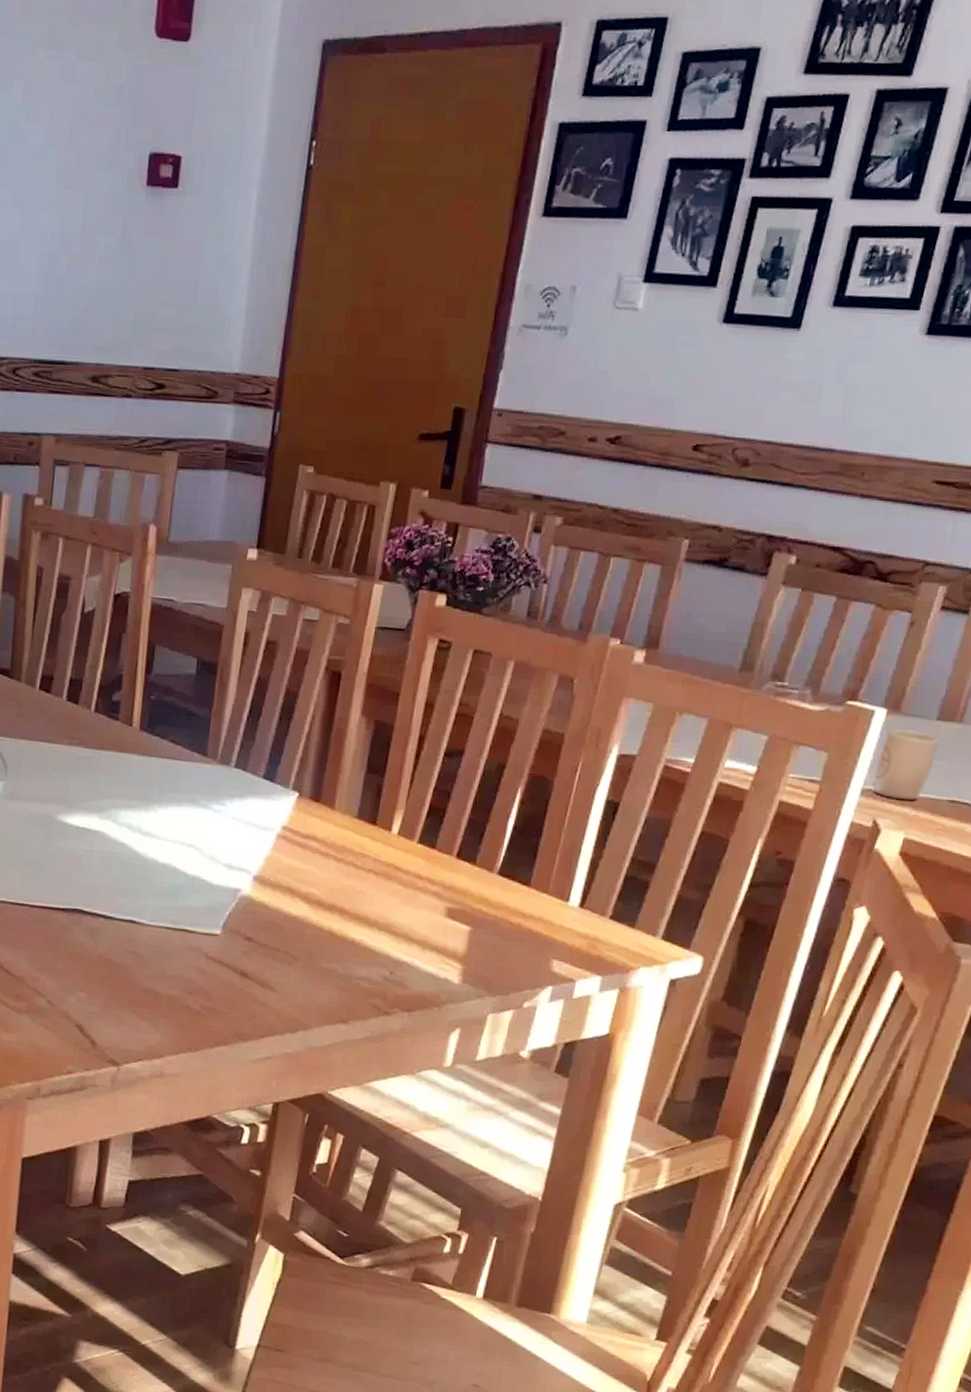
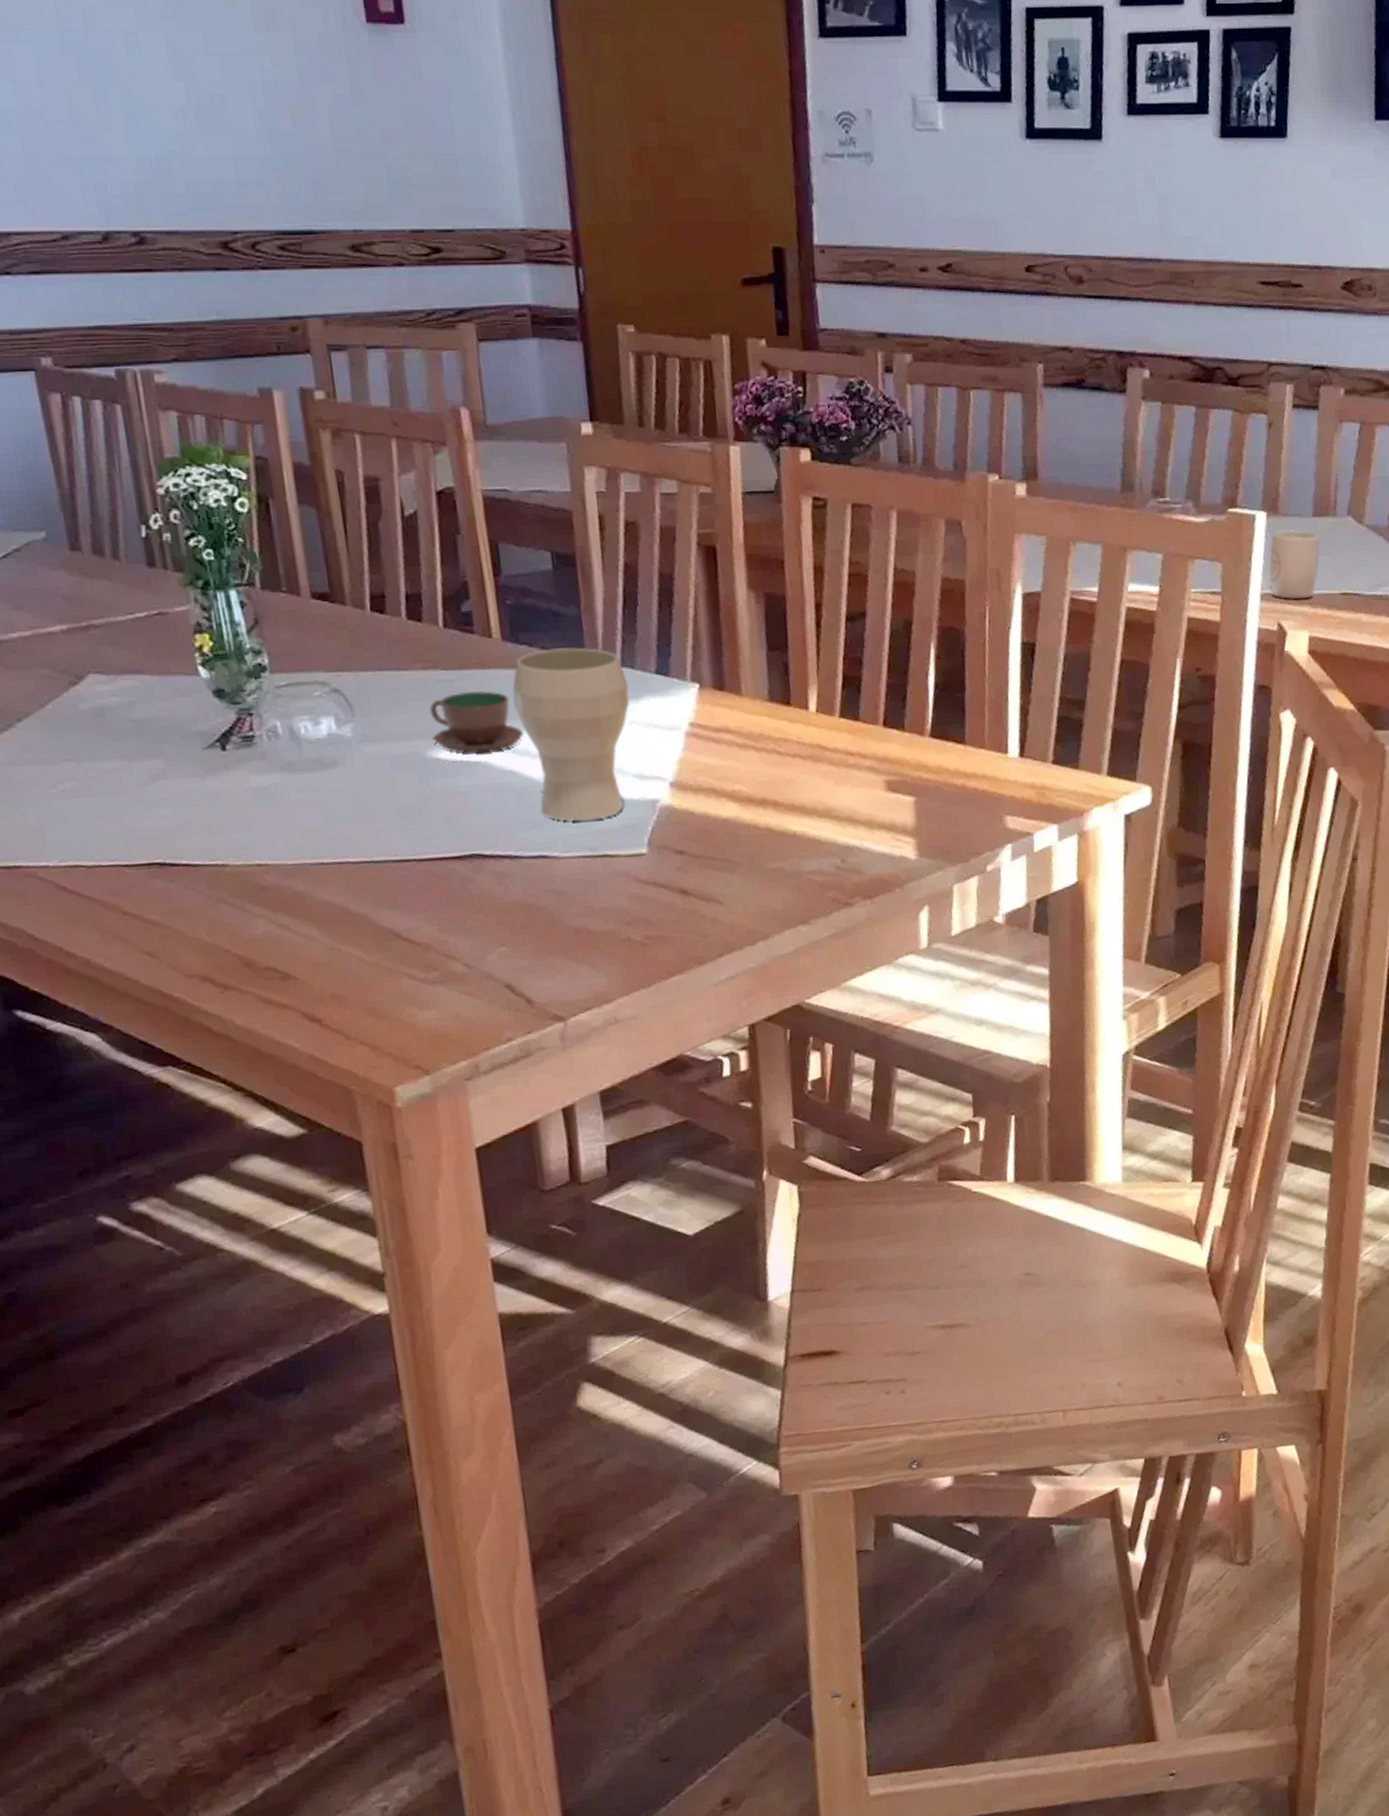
cup: none [65,769,140,825] -> present [429,691,524,754]
cup: none [137,742,237,898] -> present [512,647,629,821]

